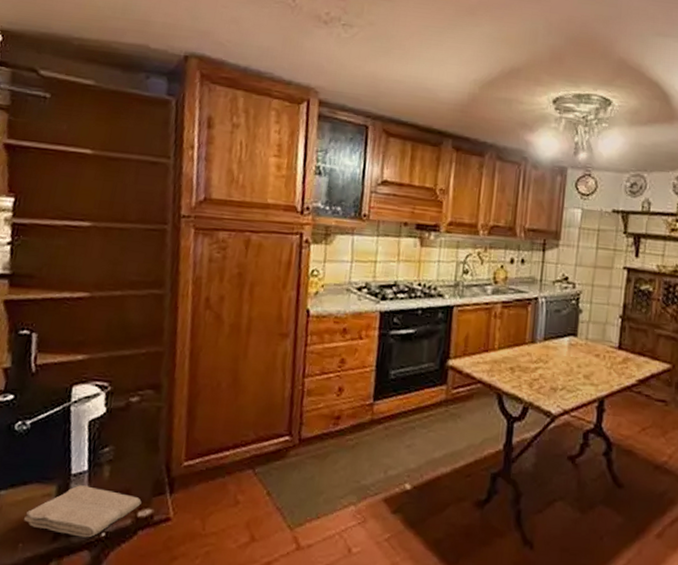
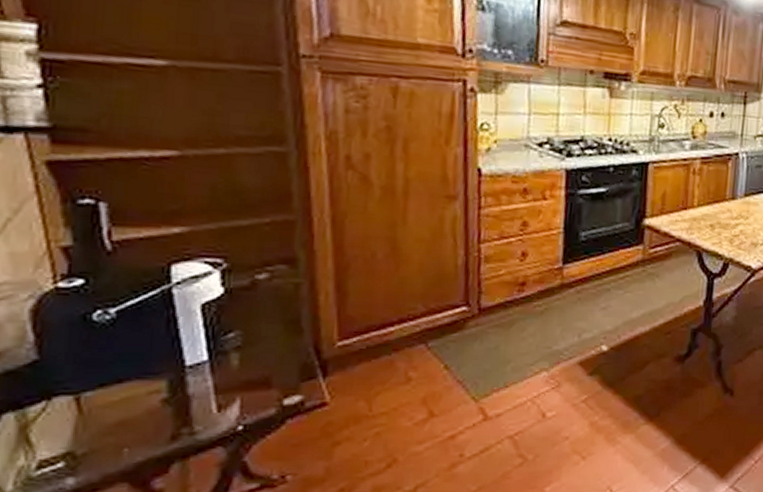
washcloth: present [24,485,142,538] -> none [126,377,287,434]

